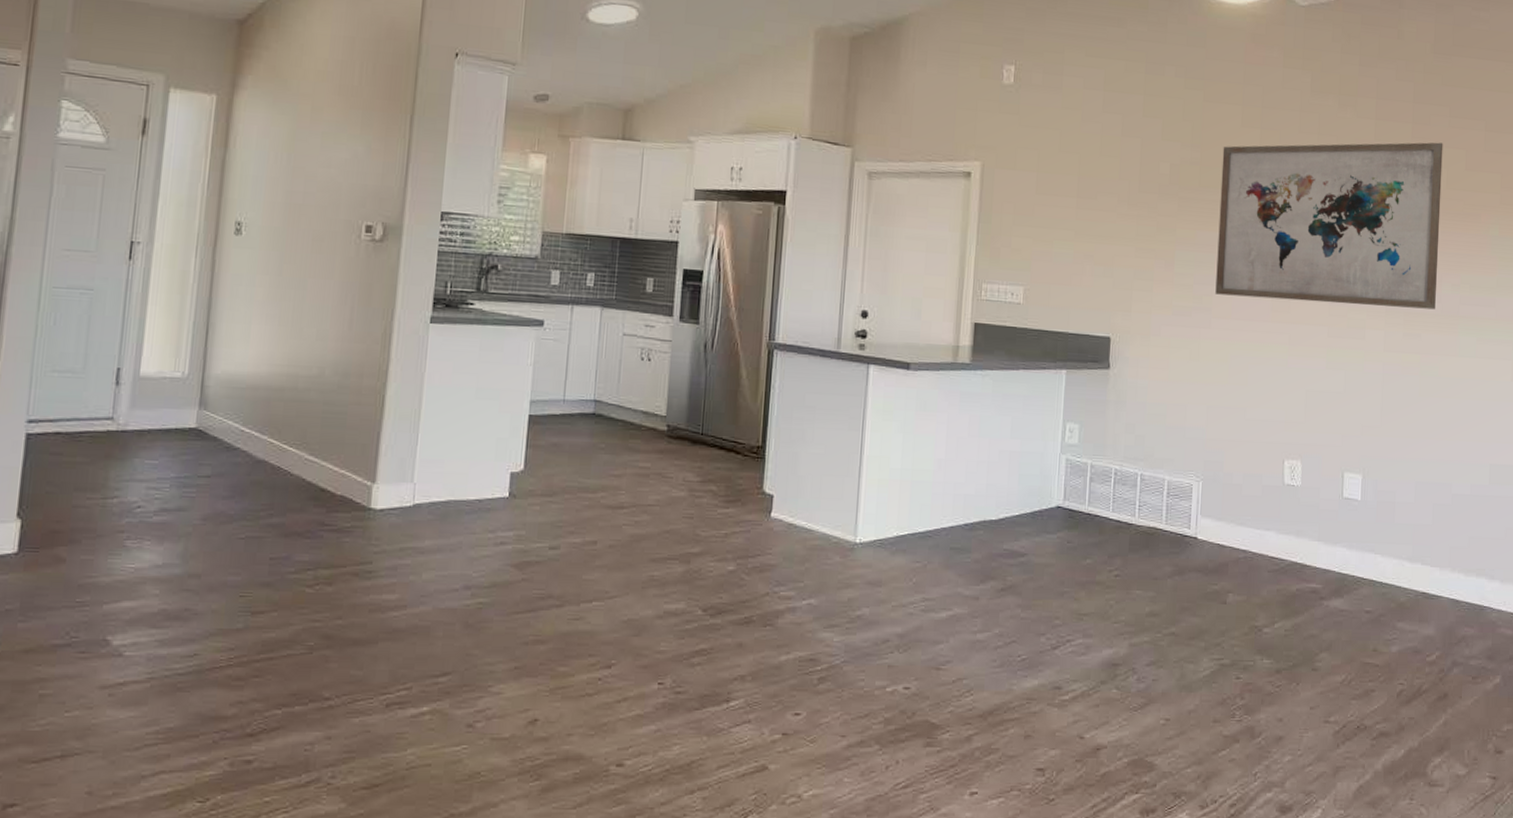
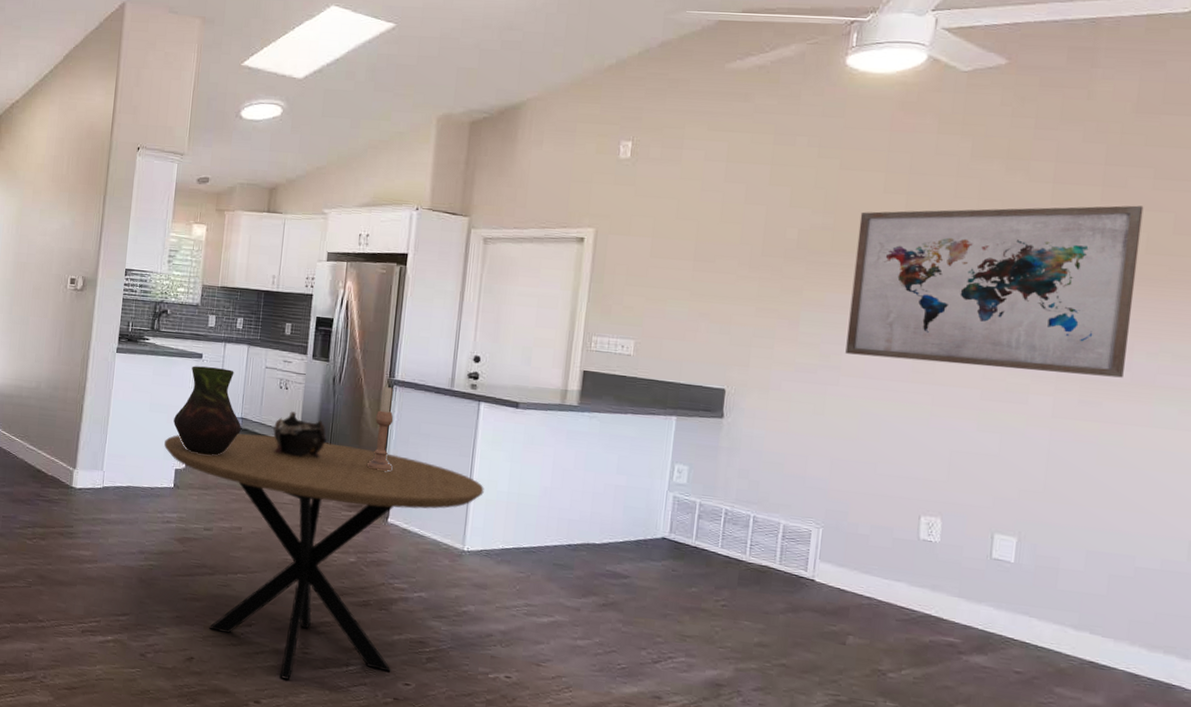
dining table: none [496,420,876,730] -> present [164,433,484,680]
vase: none [508,336,594,451] -> present [173,366,241,456]
decorative bowl: none [634,388,698,445] -> present [273,411,327,457]
candlestick: none [745,352,775,455] -> present [366,387,394,471]

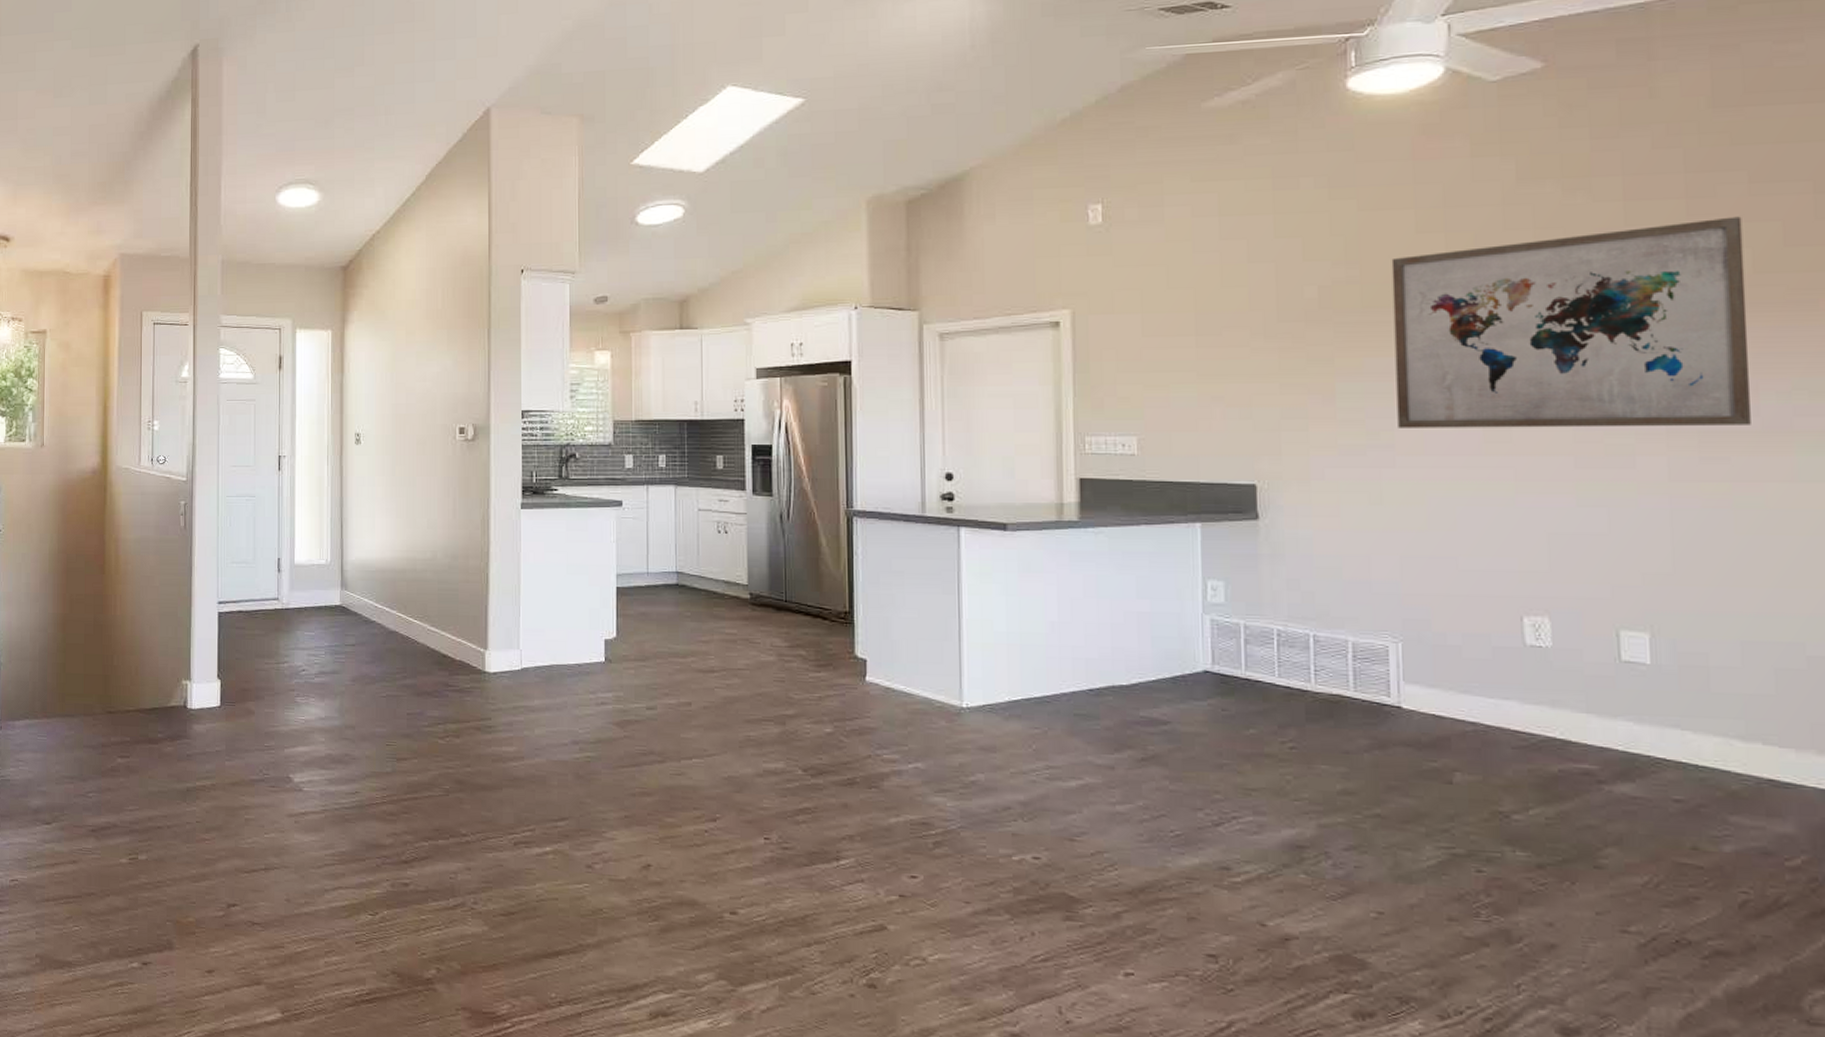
dining table: present [164,433,484,680] -> none [589,590,978,882]
vase: present [173,366,241,456] -> none [597,516,677,619]
decorative bowl: present [273,411,327,457] -> none [716,559,781,612]
candlestick: present [366,387,394,471] -> none [832,520,864,620]

